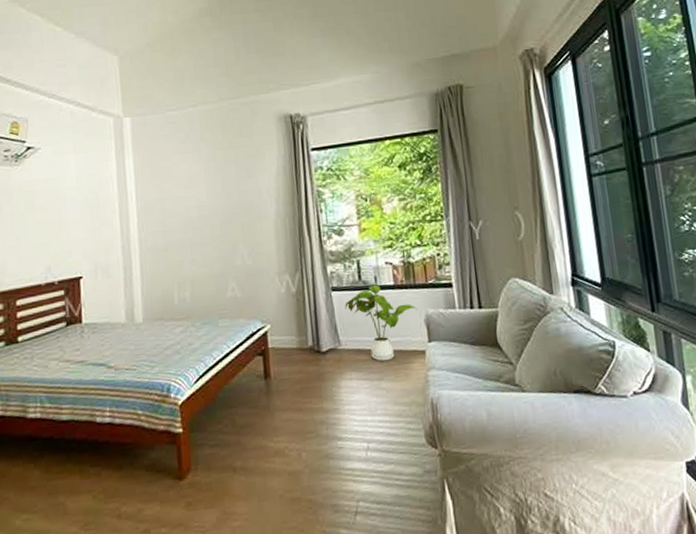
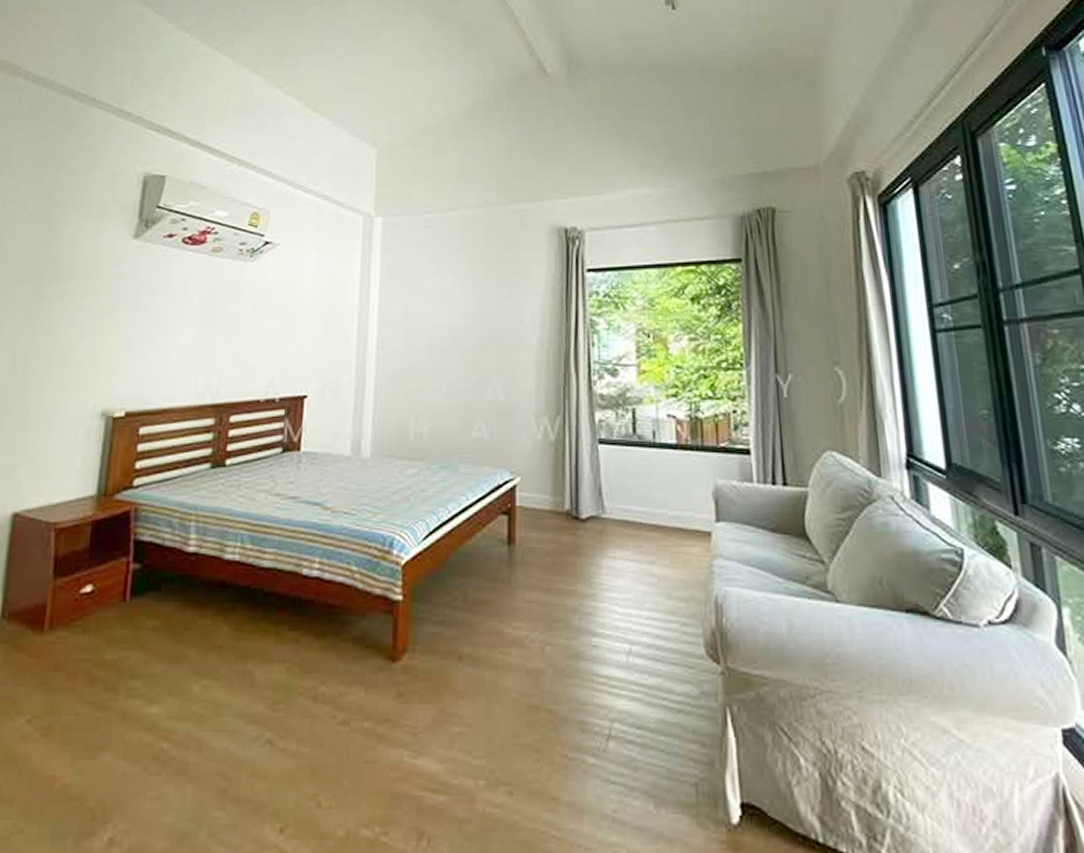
house plant: present [344,285,417,362] -> none [613,441,704,540]

